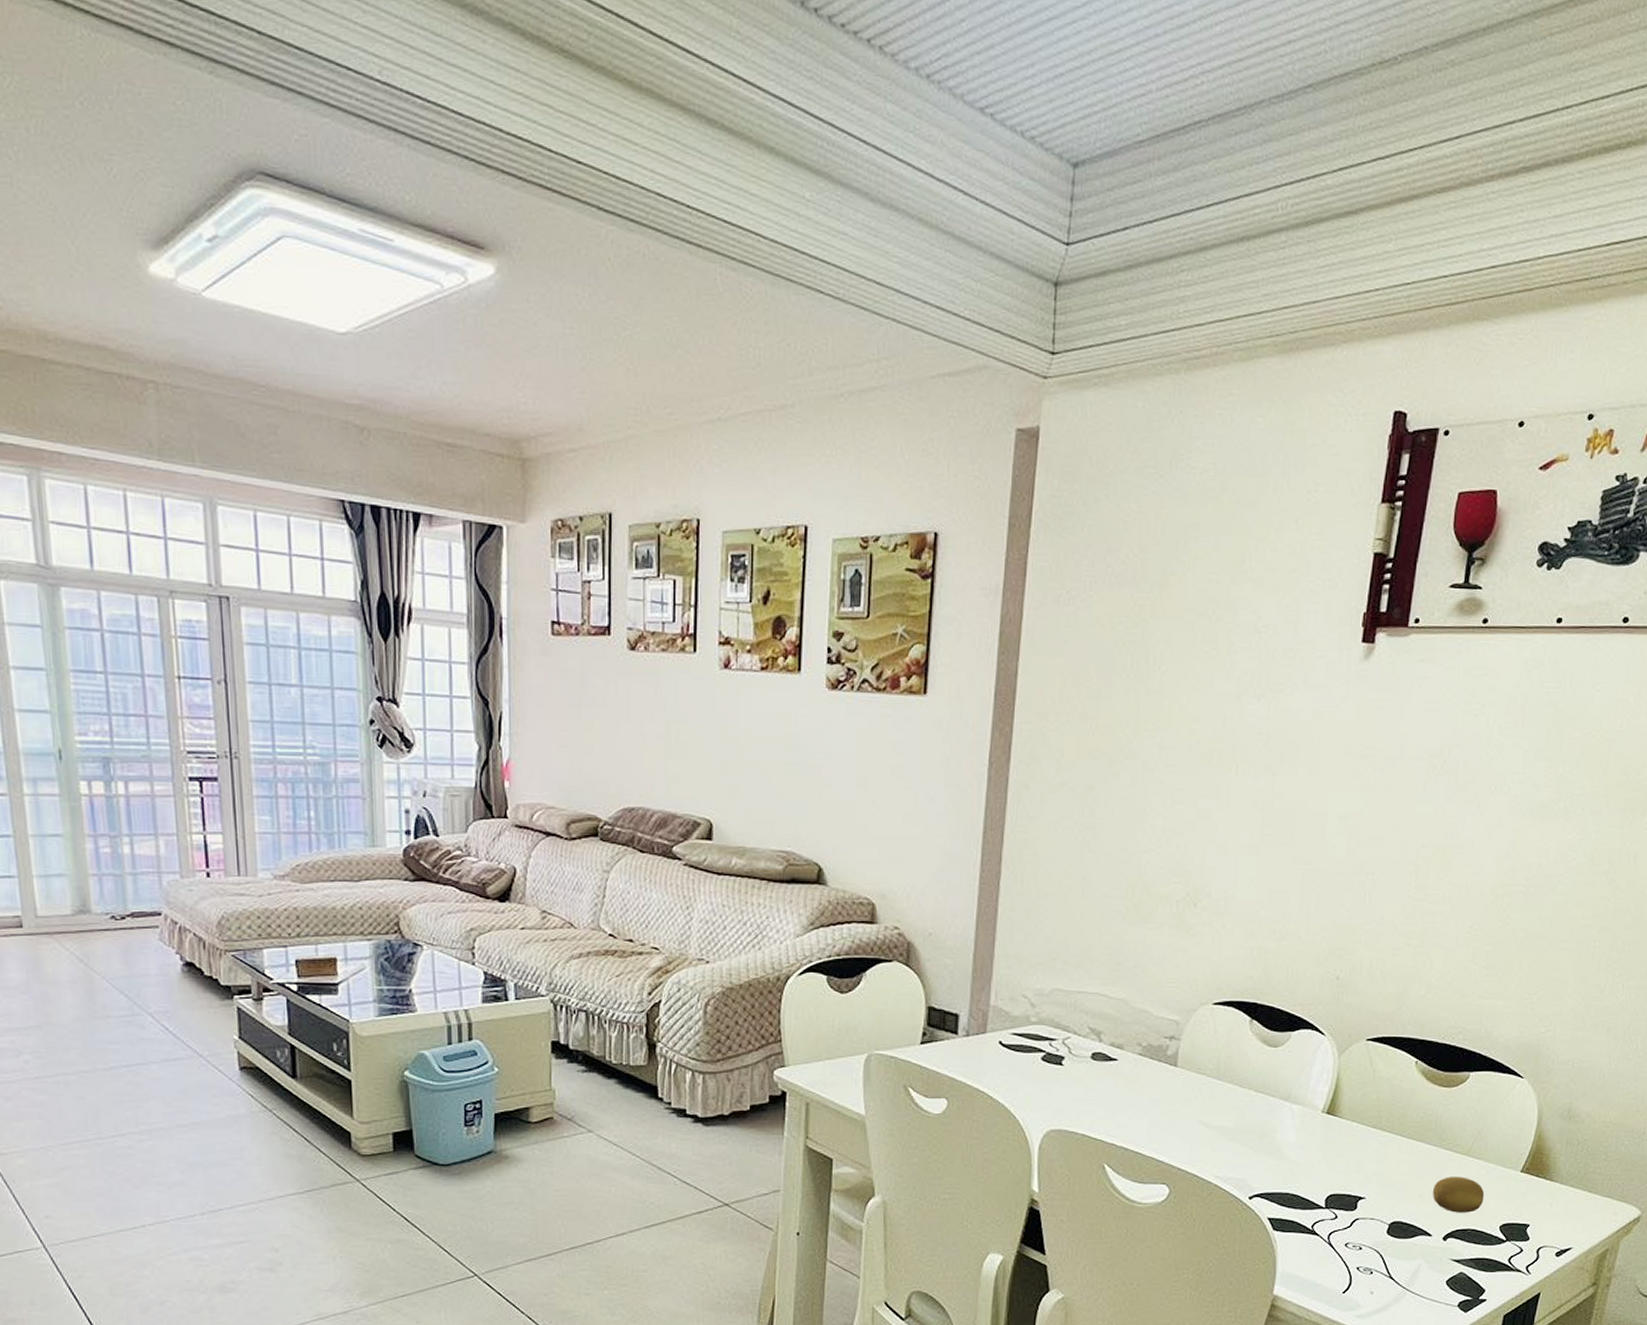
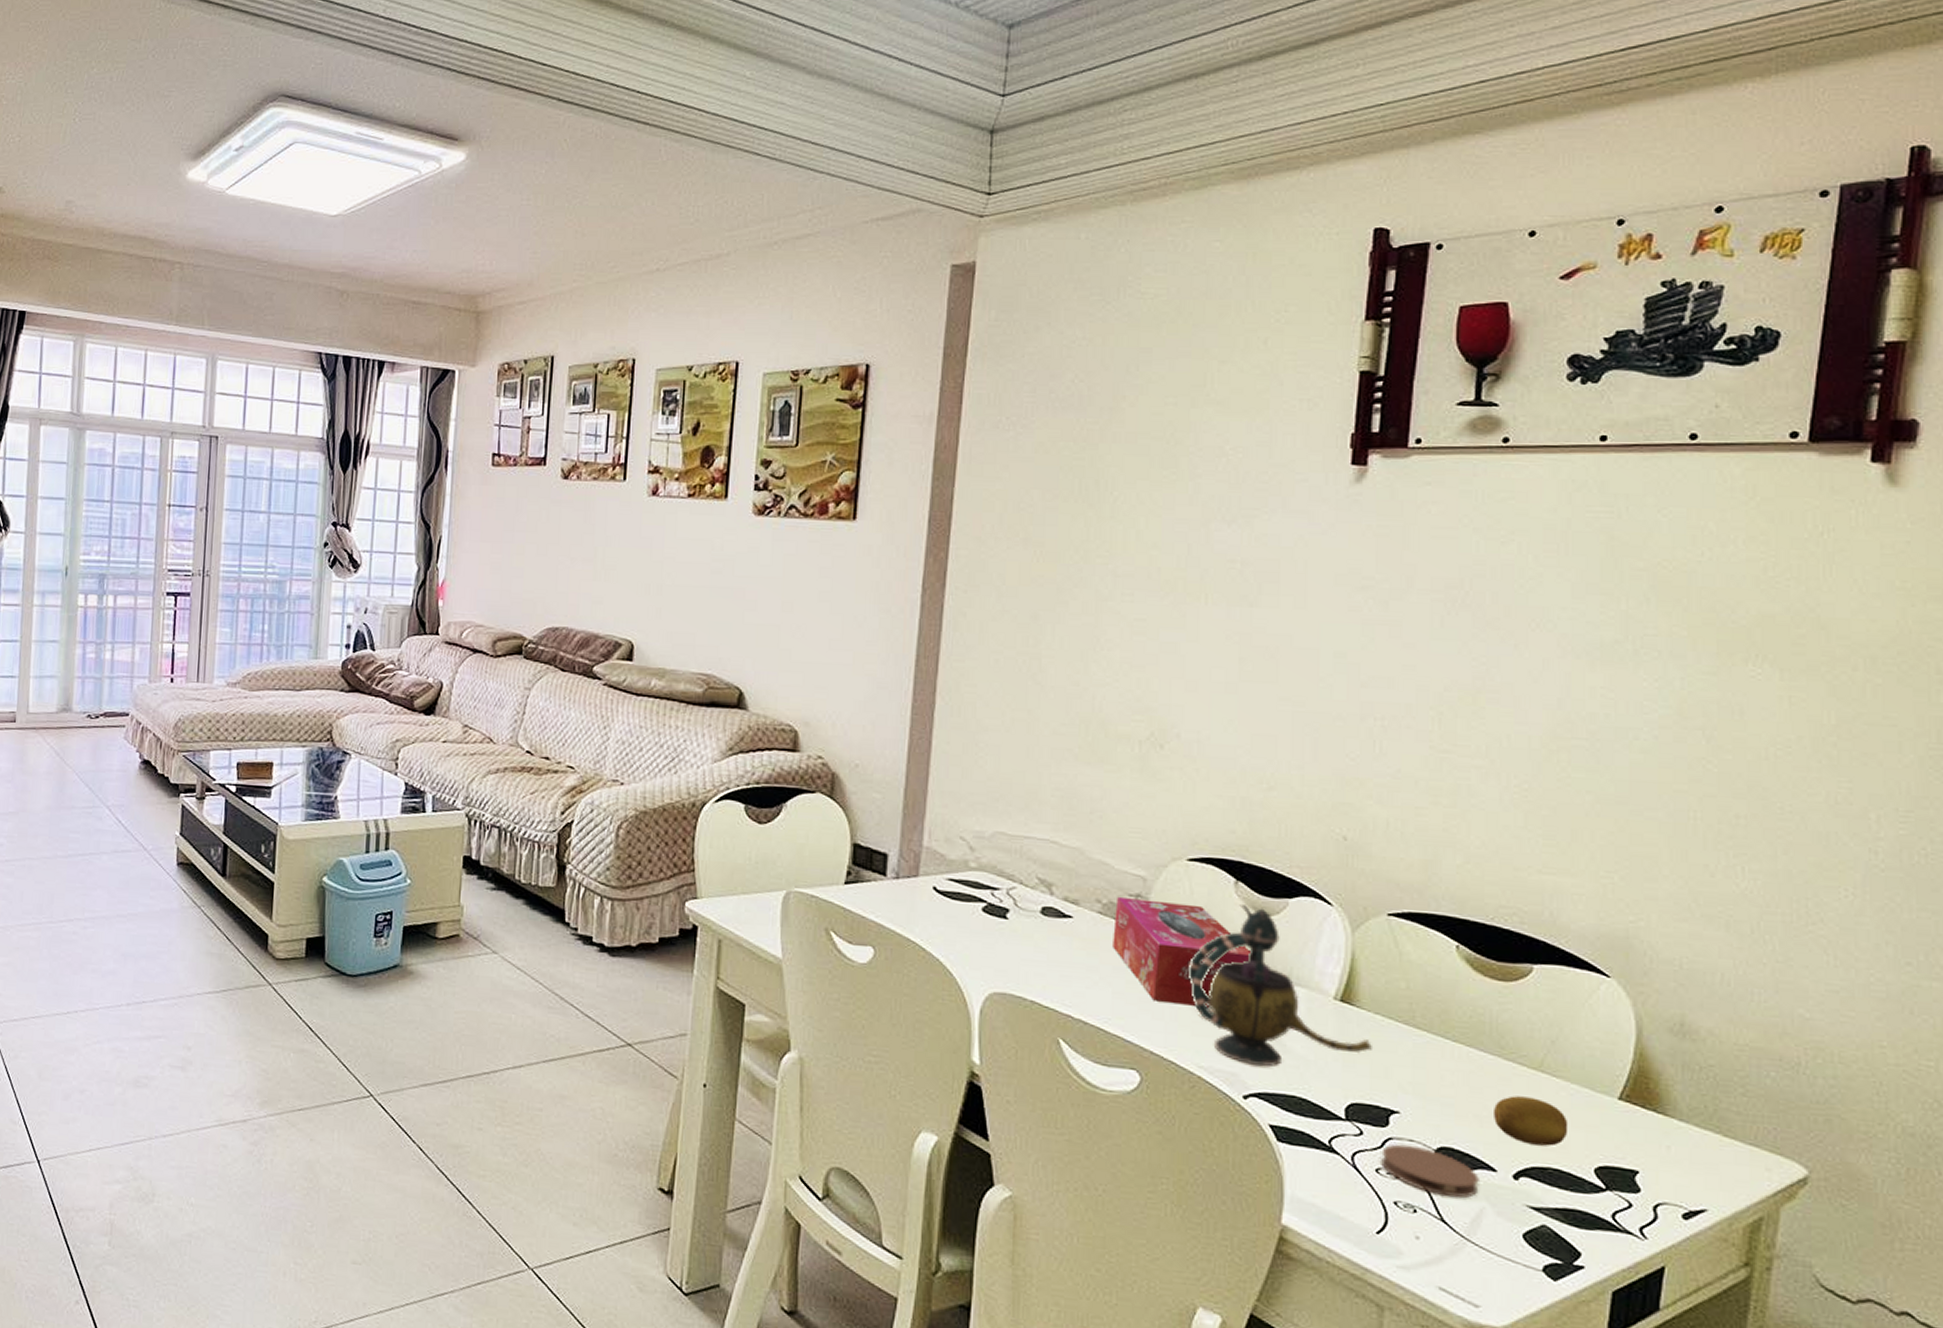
tissue box: none [1150,1039,1260,1128] -> present [1113,896,1250,1009]
teapot: none [1209,1040,1348,1172] -> present [1187,905,1372,1067]
coaster: none [1349,1222,1419,1260] -> present [1381,1143,1479,1198]

